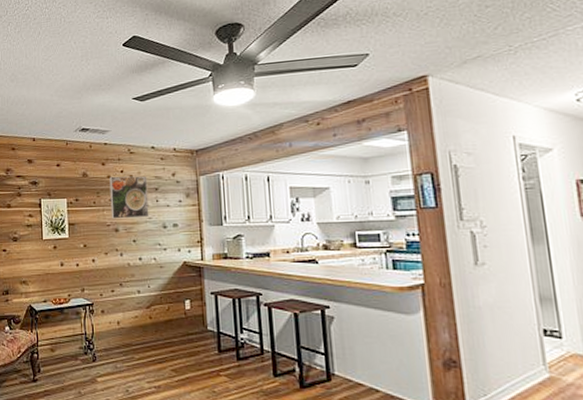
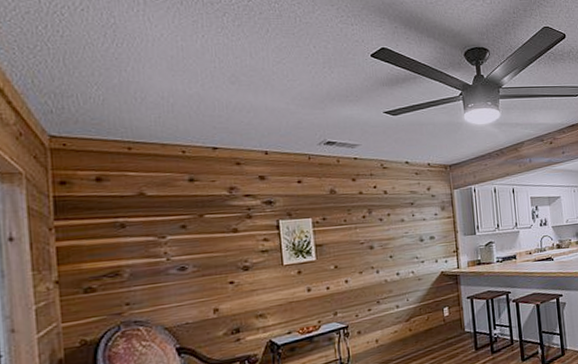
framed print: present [109,176,149,219] -> none [361,191,406,237]

